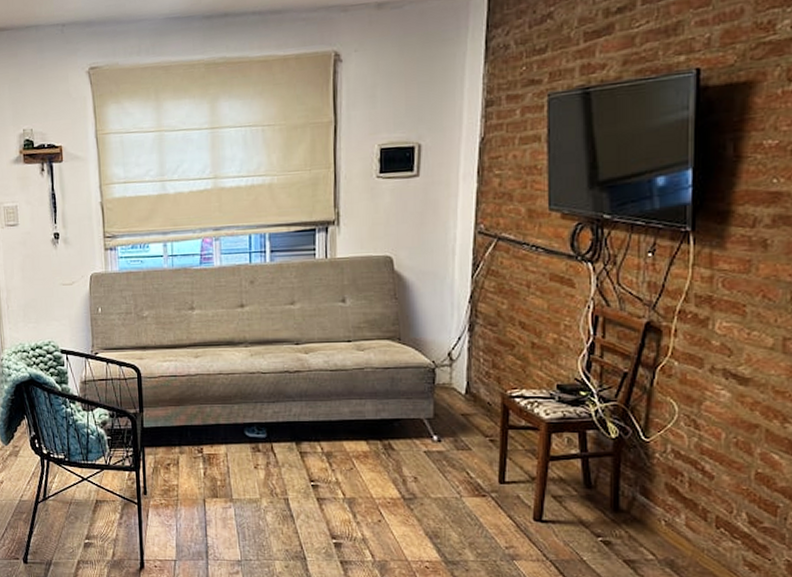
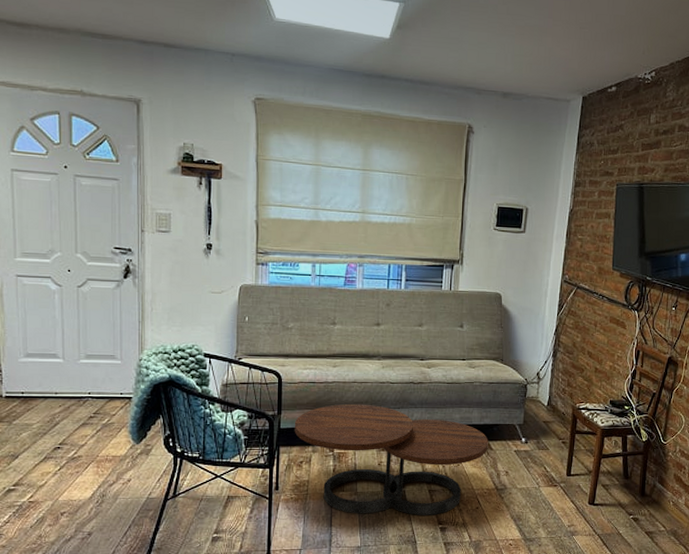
coffee table: none [157,398,389,528] -> present [294,403,488,515]

